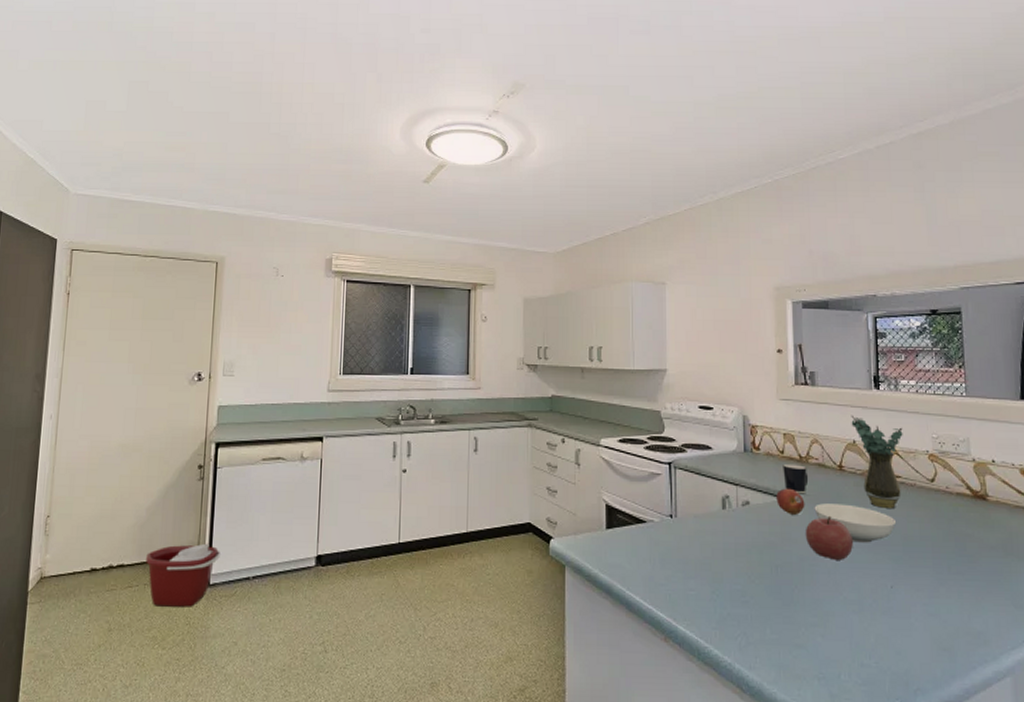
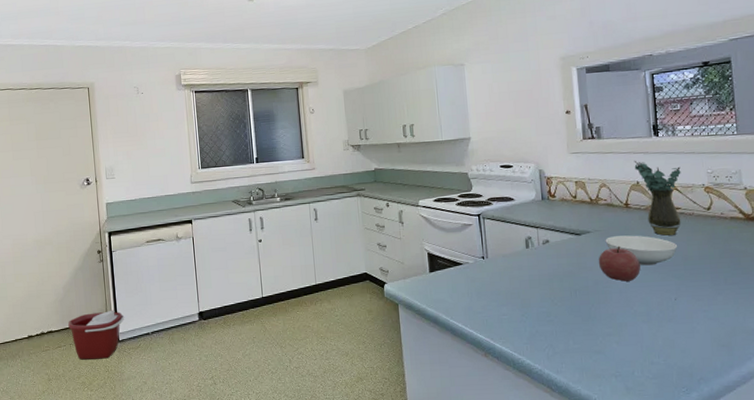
fruit: present [776,488,805,515] -> none [572,226,597,248]
mug: present [783,463,809,494] -> none [576,205,599,231]

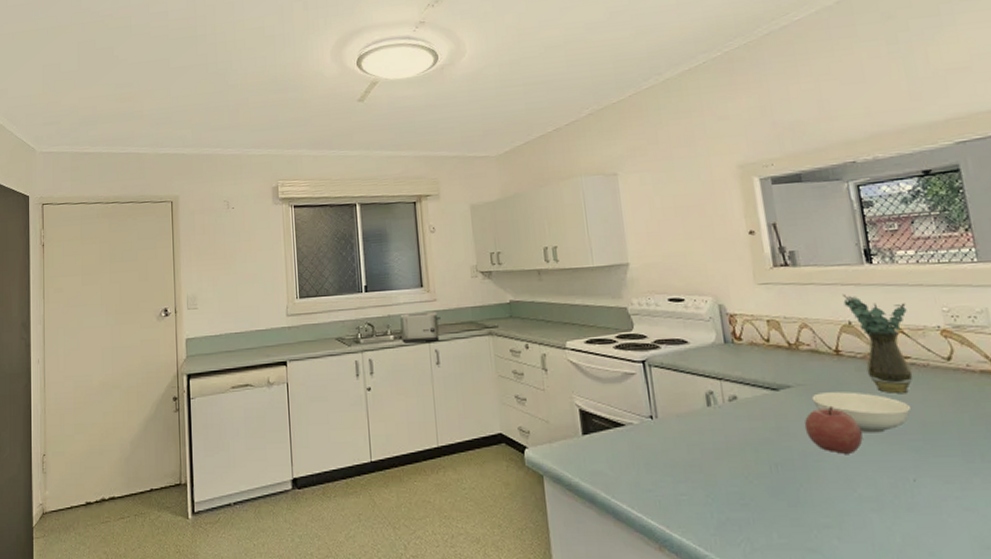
bucket: present [68,310,124,360] -> none [134,472,201,536]
toaster: none [285,178,319,204] -> present [400,312,441,343]

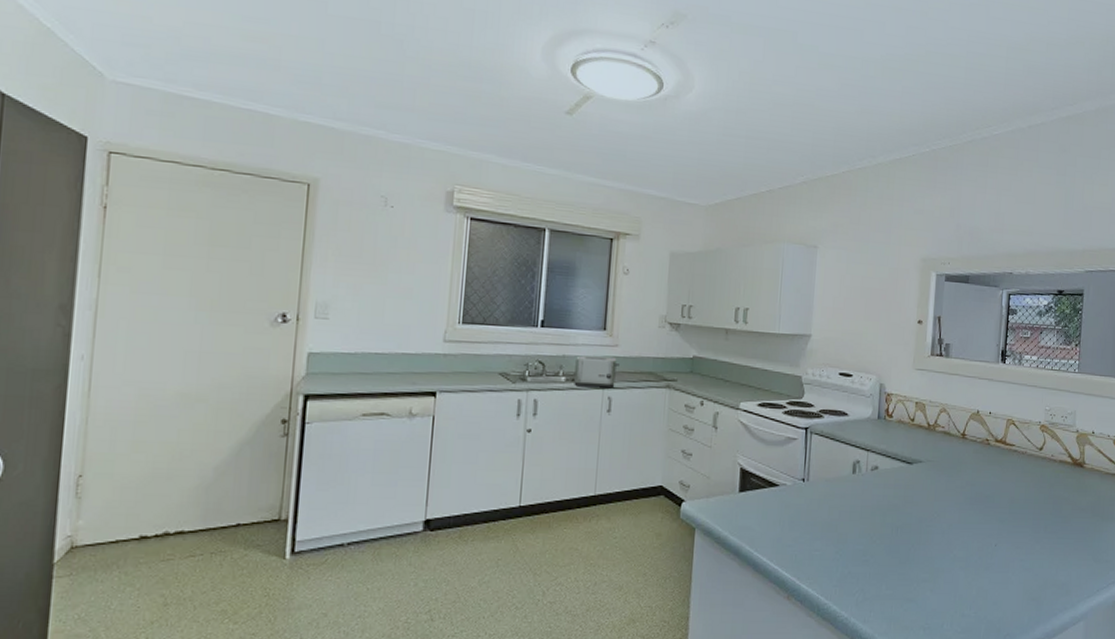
fruit: present [804,405,863,454] -> none [925,480,967,521]
bowl: present [811,392,912,433] -> none [936,469,1007,506]
vase: present [842,293,913,393] -> none [977,386,1021,474]

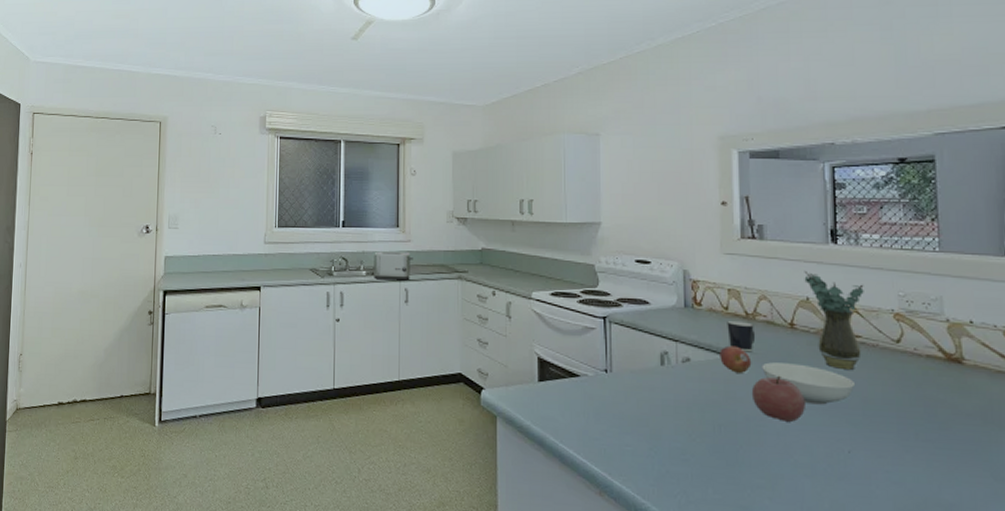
fruit: none [903,454,929,479] -> present [720,345,752,373]
mug: none [911,431,934,460] -> present [727,320,756,352]
fruit: none [925,480,967,521] -> present [751,375,805,422]
bowl: none [936,469,1007,506] -> present [762,362,856,405]
vase: none [977,386,1021,474] -> present [804,270,864,369]

